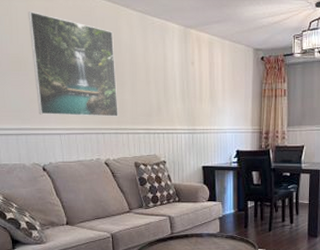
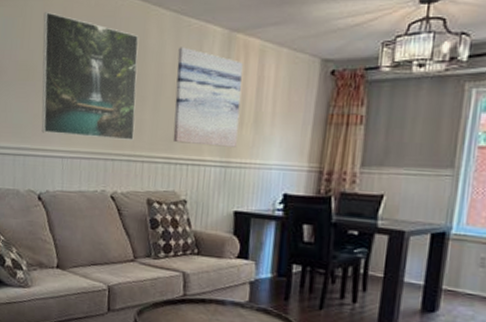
wall art: none [146,40,199,118] -> present [172,47,243,147]

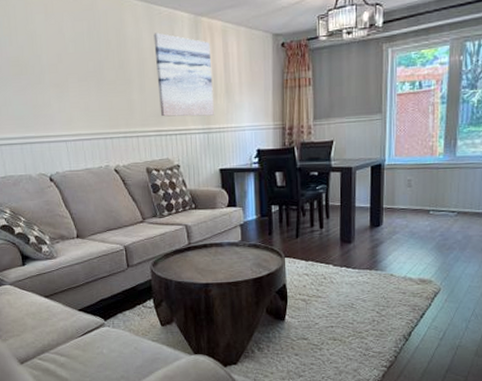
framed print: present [41,12,139,140] -> none [26,9,127,121]

